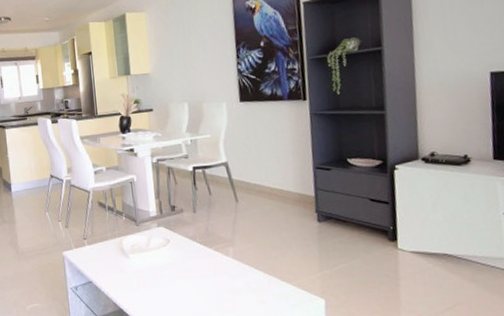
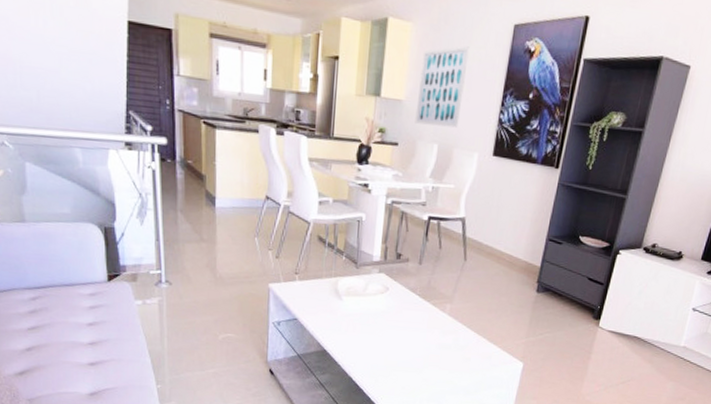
wall art: none [159,18,202,90] -> present [415,46,470,128]

